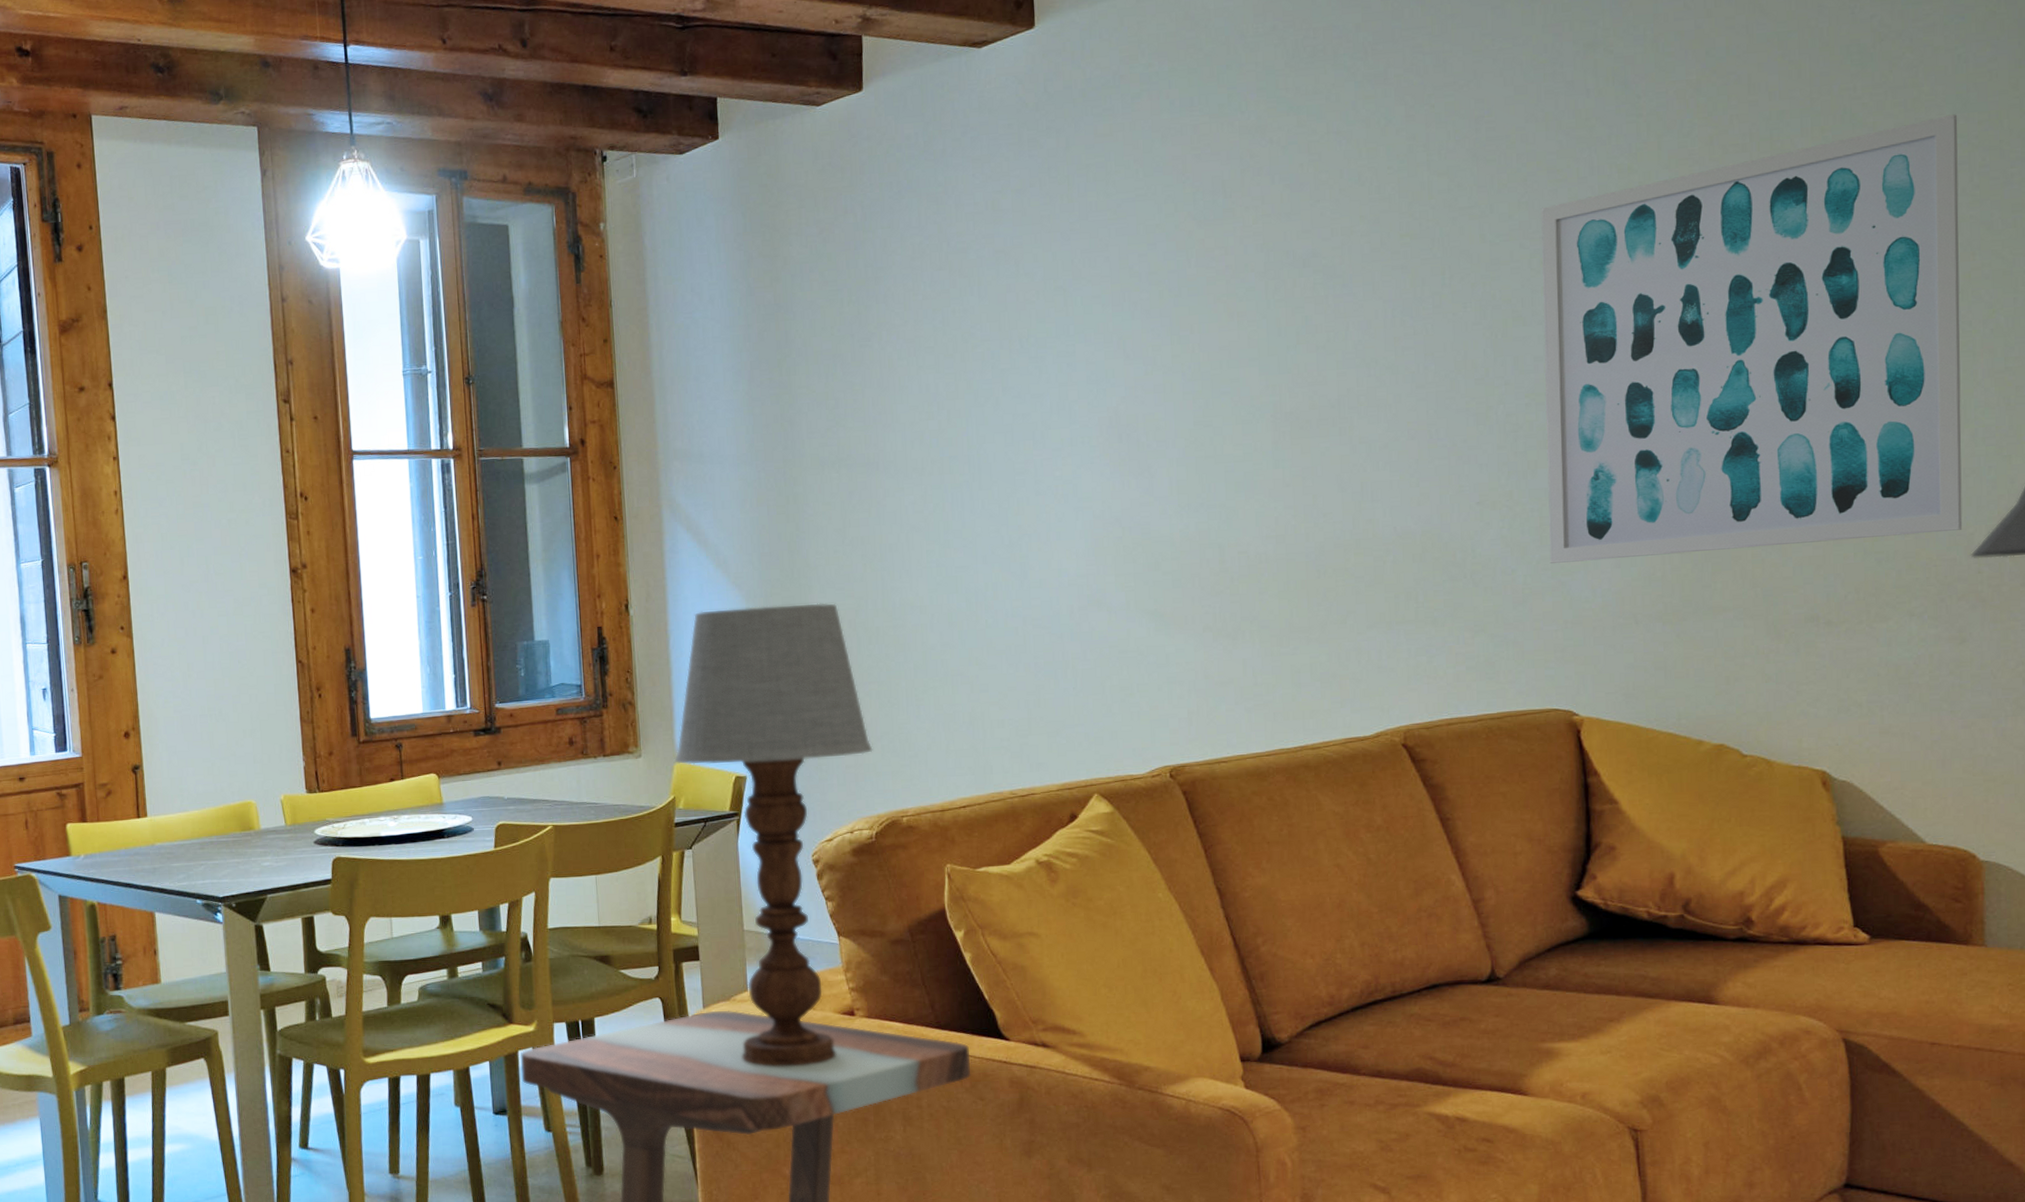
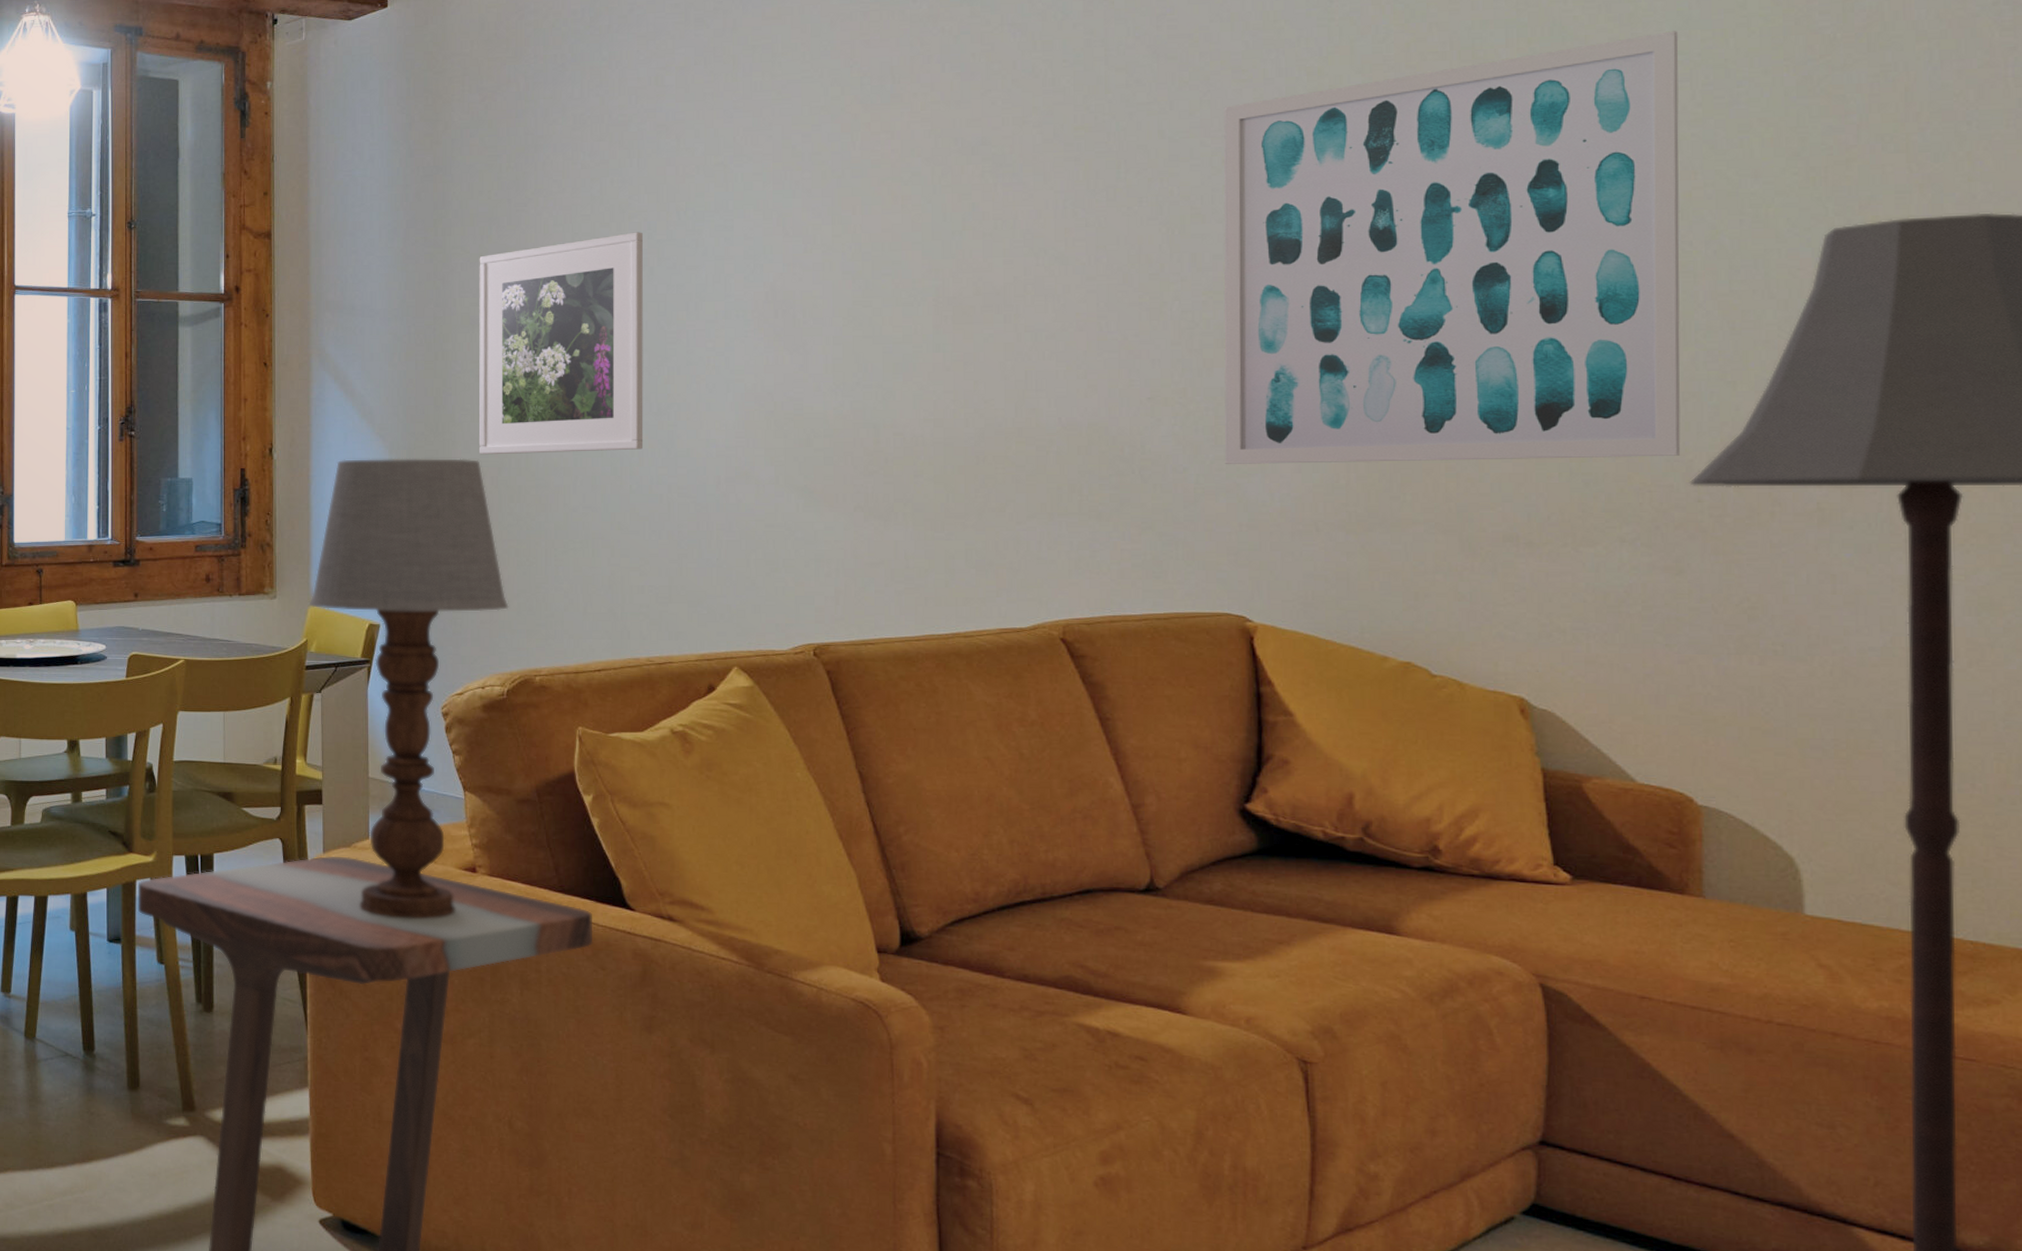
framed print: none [825,362,997,598] -> present [479,232,644,455]

